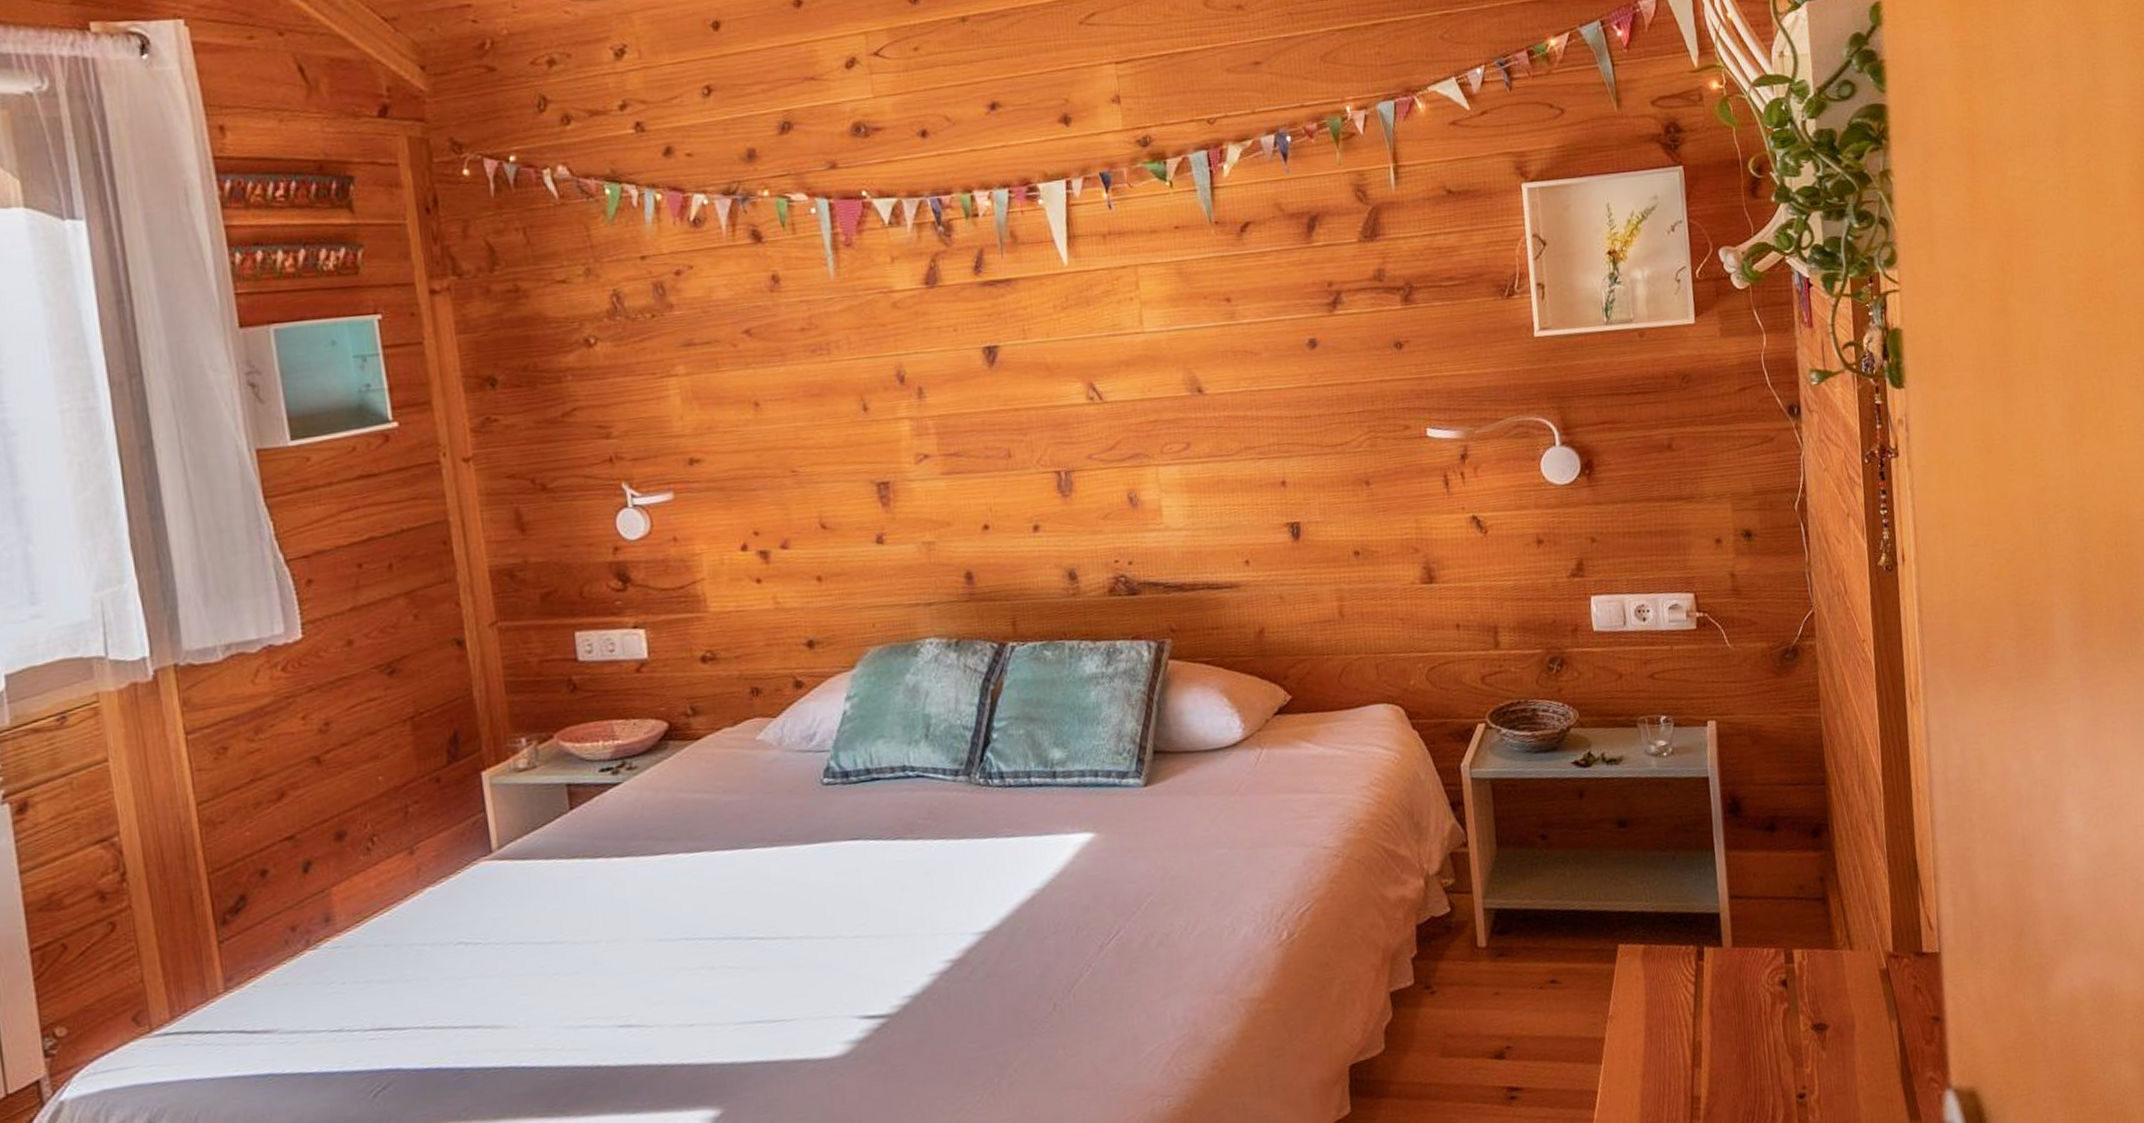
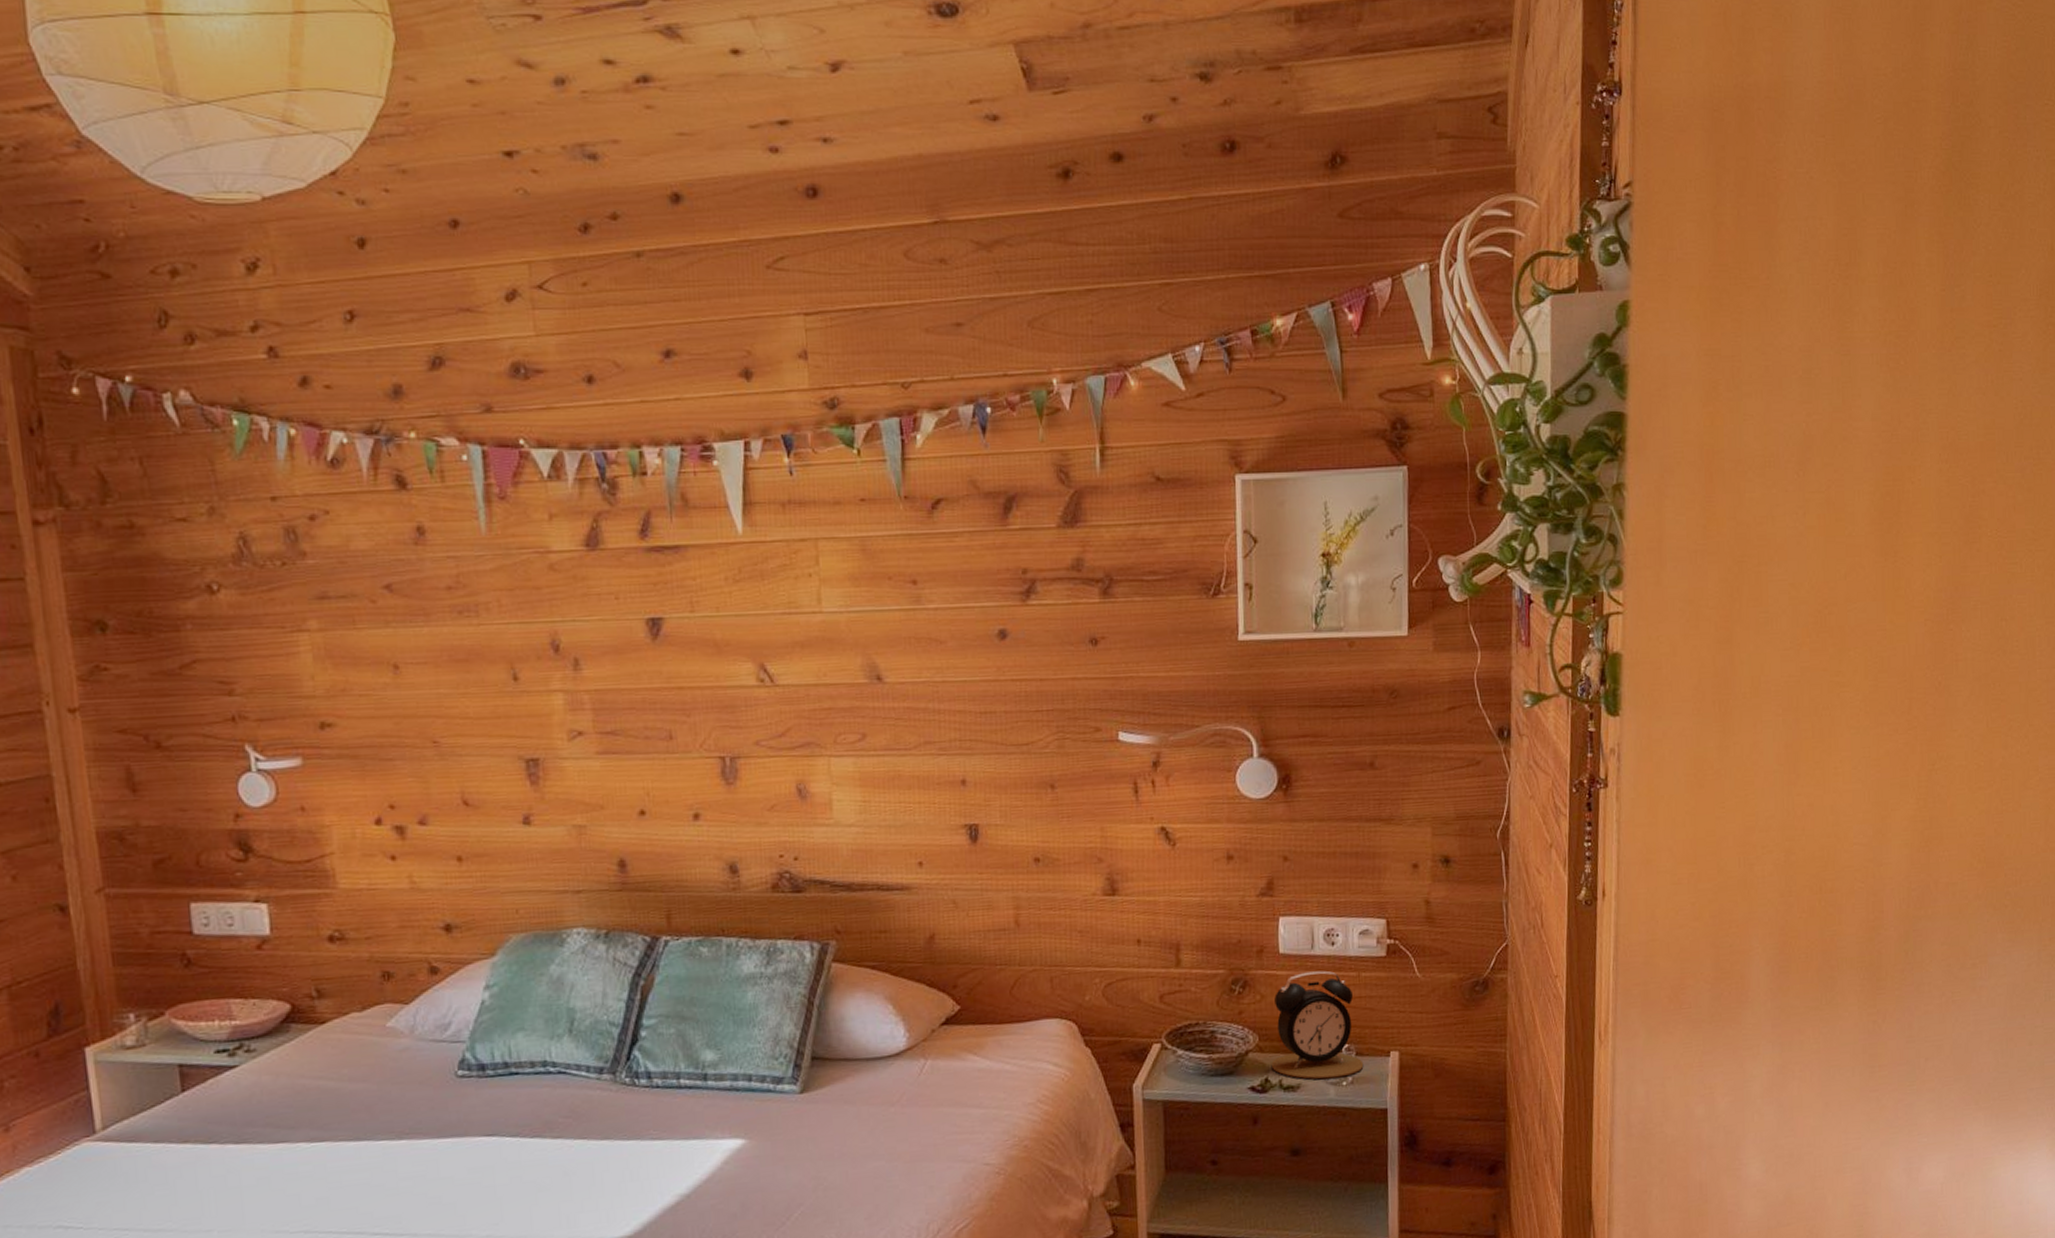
alarm clock: none [1591,646,1683,752] -> present [1271,971,1364,1080]

